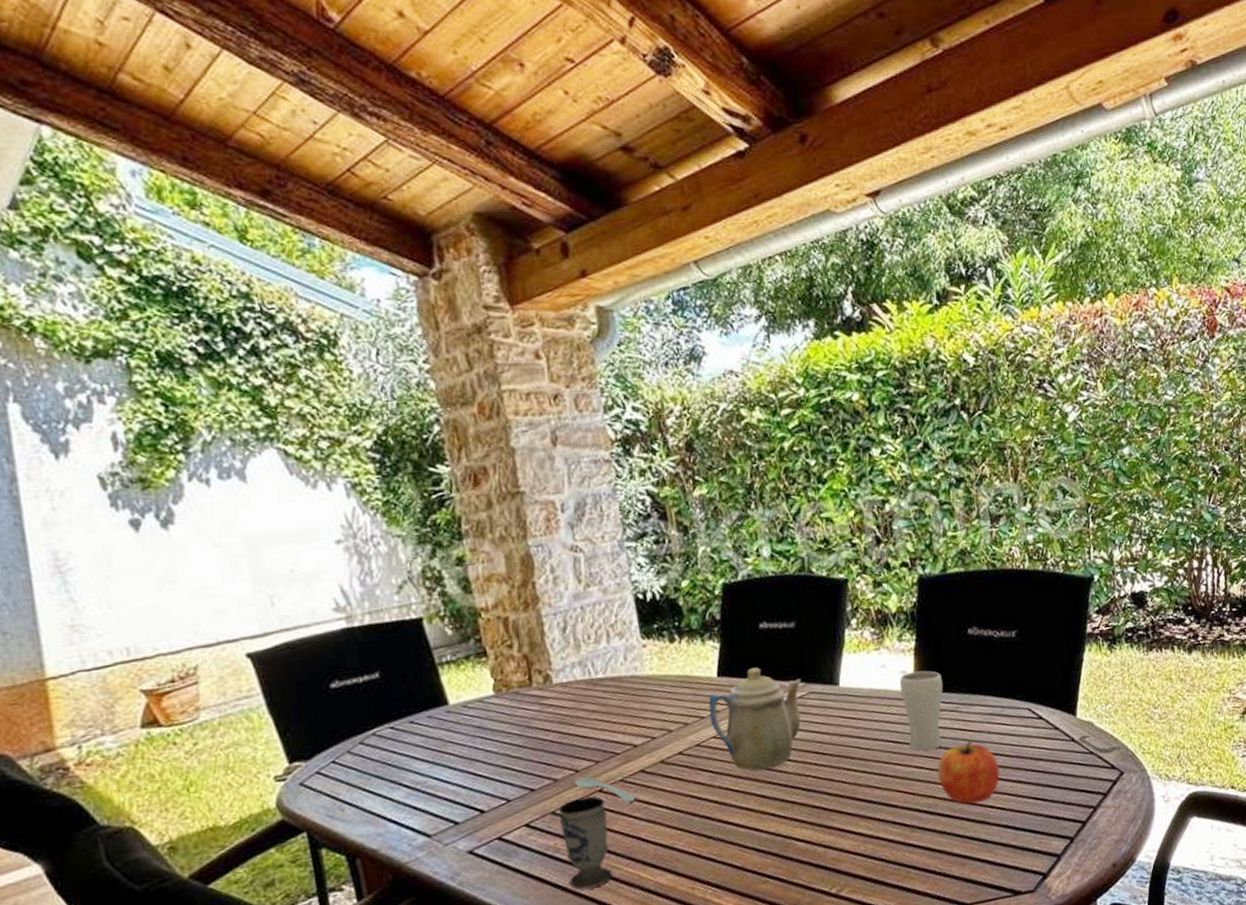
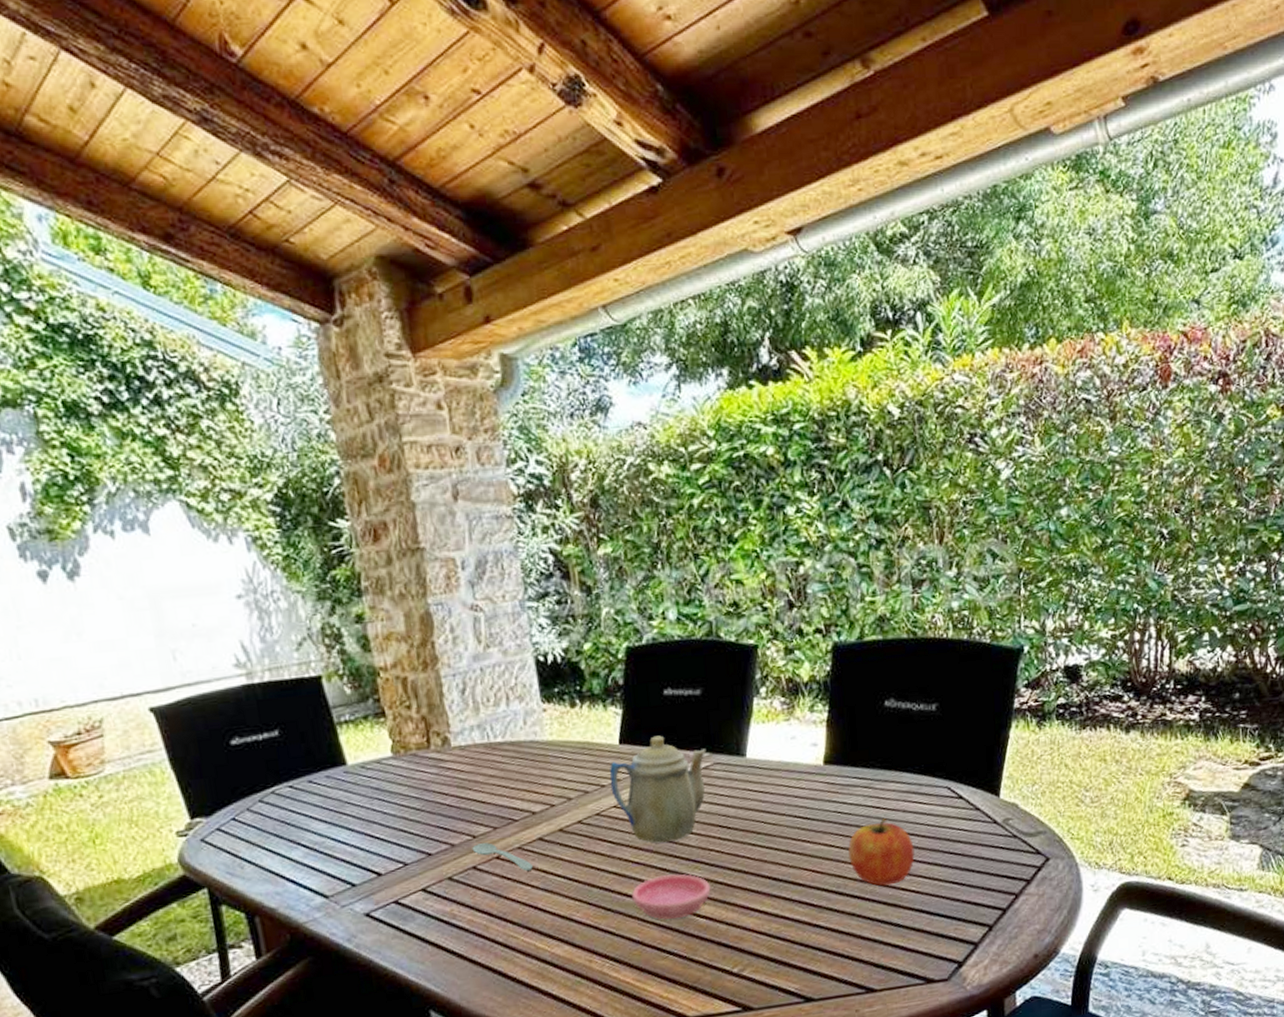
cup: present [559,796,613,890] -> none [456,863,509,957]
saucer: none [732,799,809,846] -> present [632,873,711,920]
drinking glass: present [899,670,944,751] -> none [810,743,857,828]

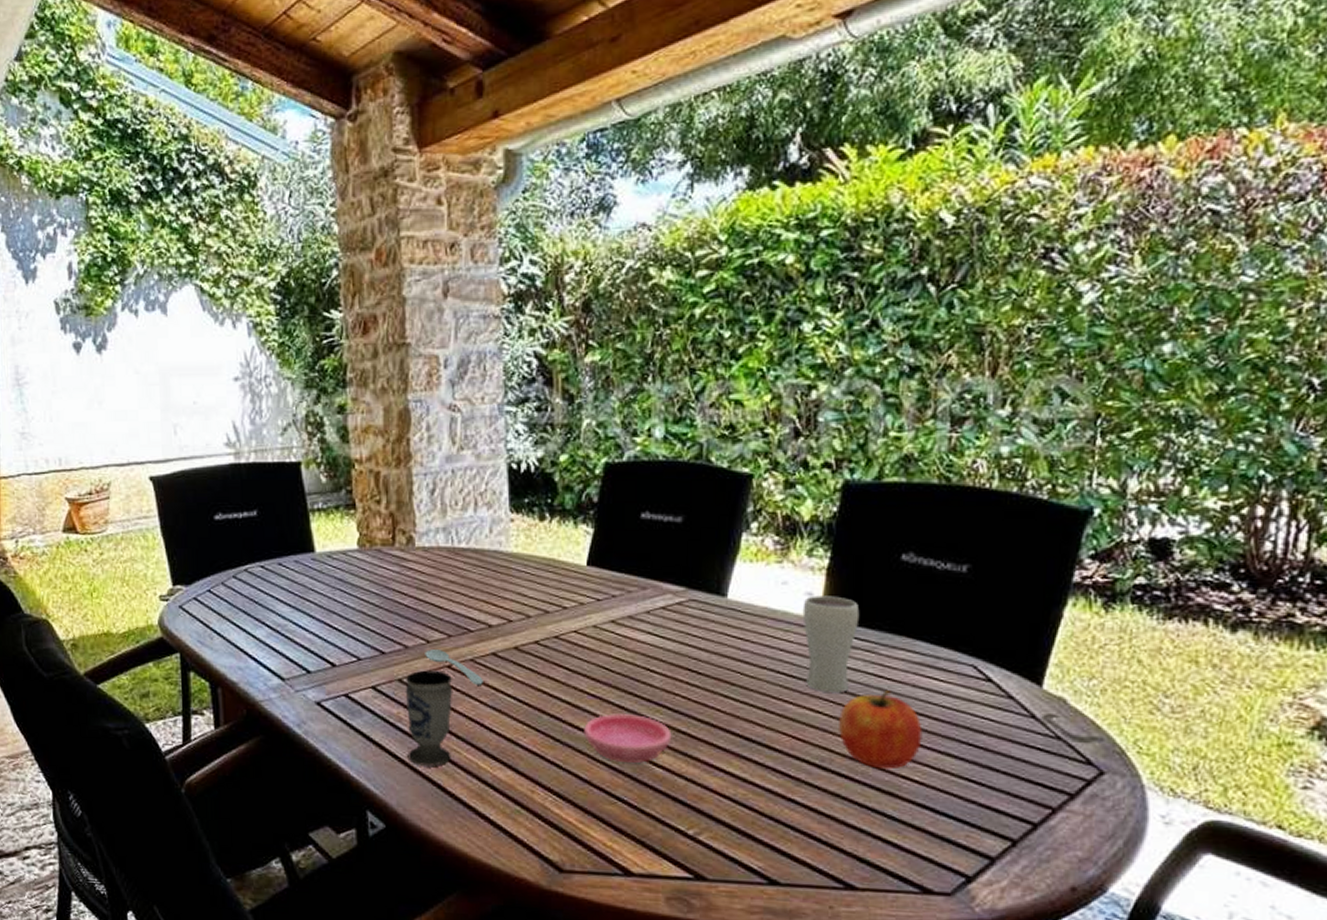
cup: none [456,863,509,957] -> present [405,670,453,766]
teapot: present [609,735,707,843] -> none [573,561,682,678]
drinking glass: none [810,743,857,828] -> present [802,595,860,694]

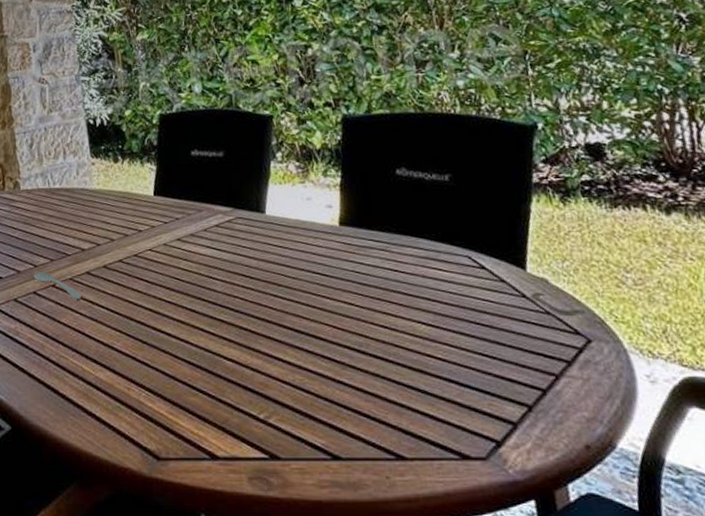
cup: present [405,670,453,766] -> none [20,289,61,372]
saucer: present [584,714,672,764] -> none [165,316,237,359]
drinking glass: present [802,595,860,694] -> none [325,207,372,288]
fruit: present [837,689,923,769] -> none [368,281,439,350]

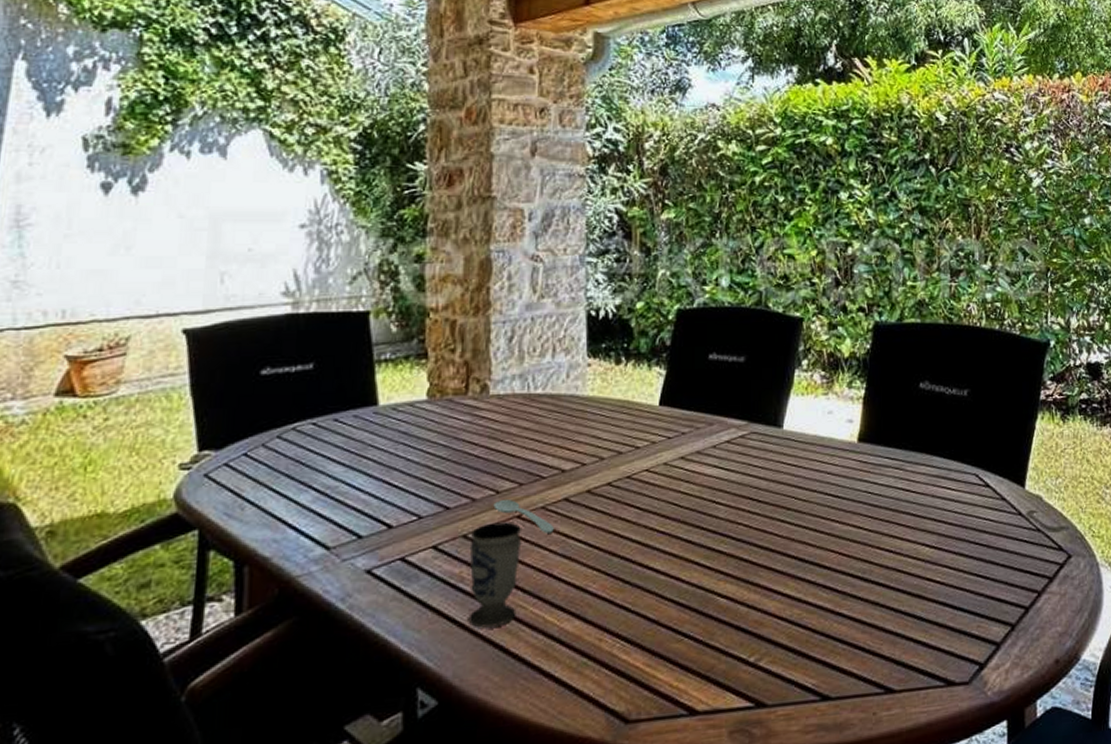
cup: none [20,289,61,372] -> present [468,522,522,628]

